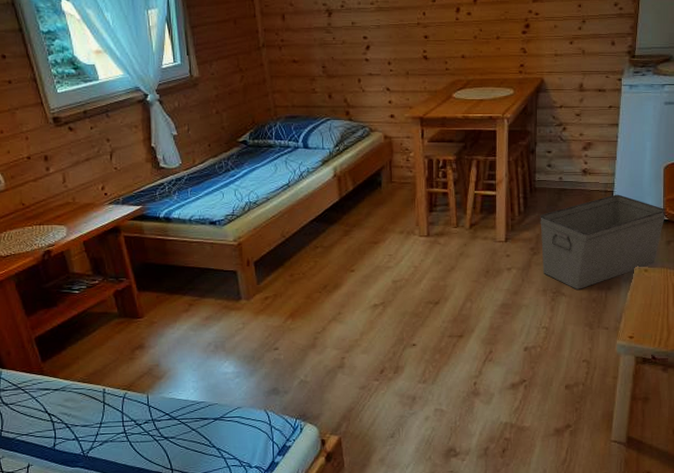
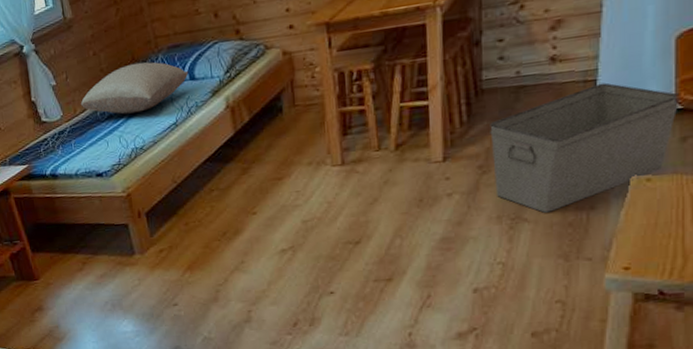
pillow: none [200,126,303,170] -> present [80,62,189,114]

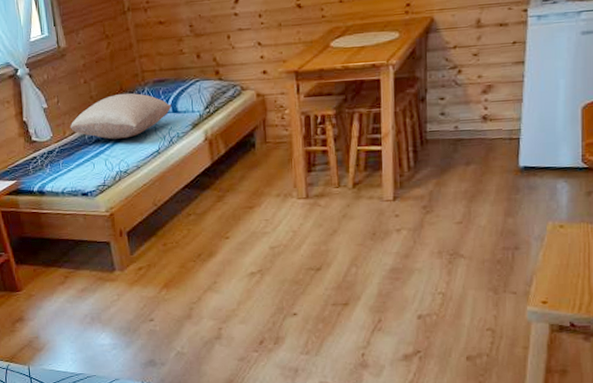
storage bin: present [490,82,680,213] -> none [433,141,586,250]

